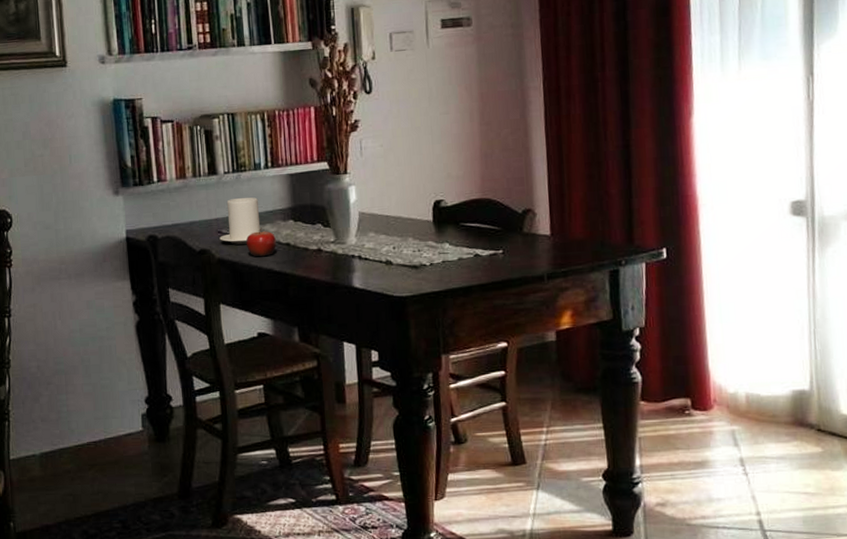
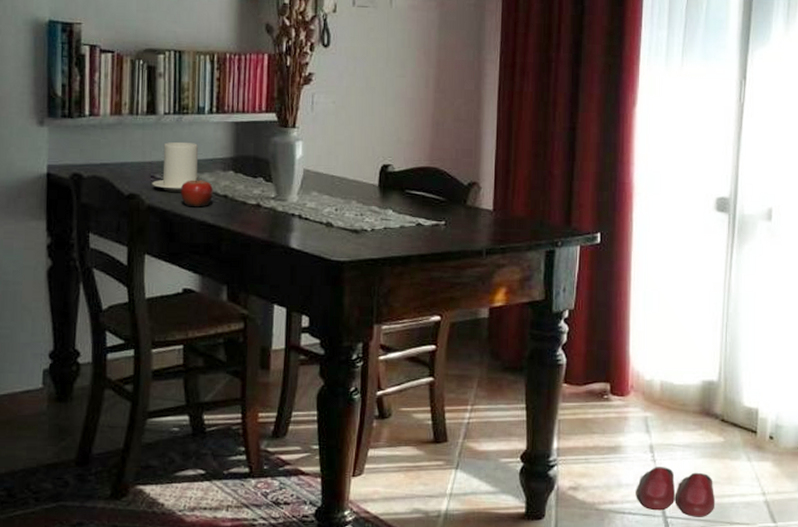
slippers: none [731,480,819,530] -> present [638,467,716,517]

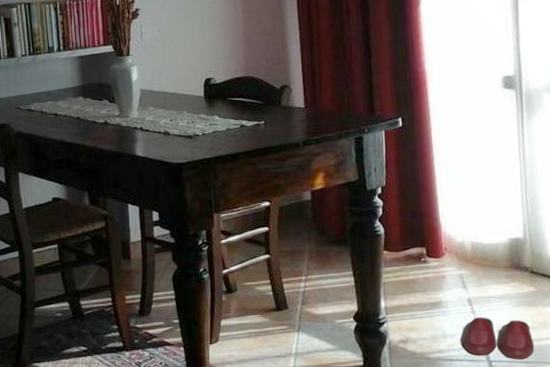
candle: present [152,141,198,192] -> none [18,77,55,119]
fruit: present [180,176,213,208] -> none [41,104,68,130]

